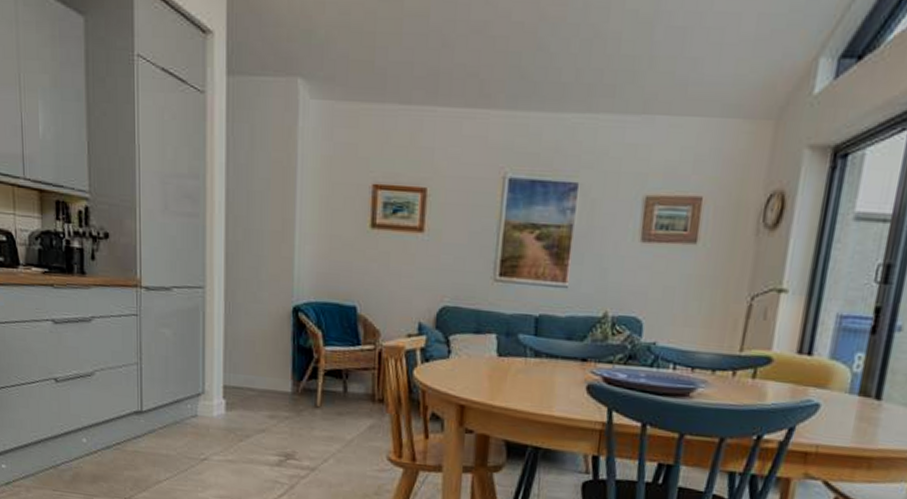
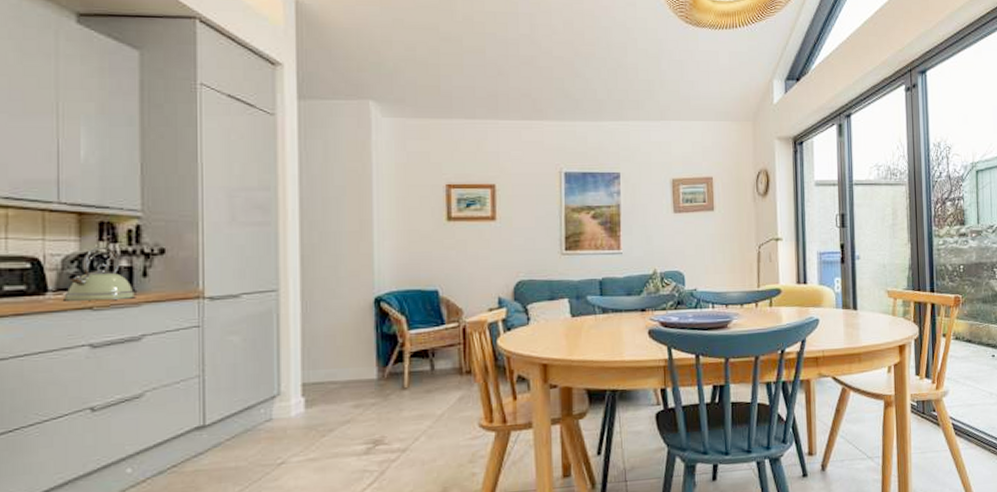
kettle: none [31,225,87,281] -> present [64,246,136,302]

